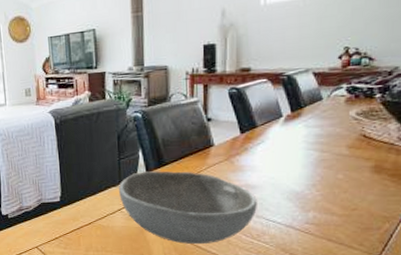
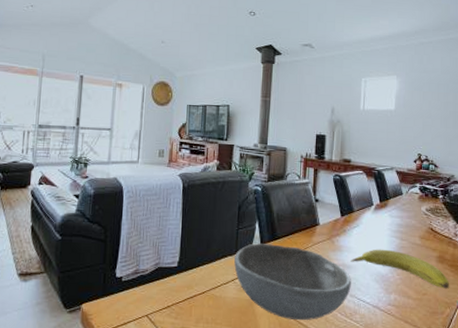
fruit: none [255,164,390,202] -> present [350,249,450,289]

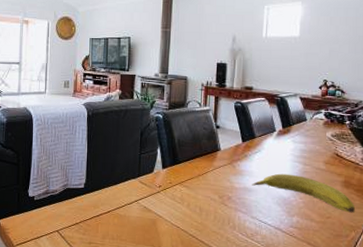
bowl: present [234,243,351,320] -> none [137,167,253,239]

